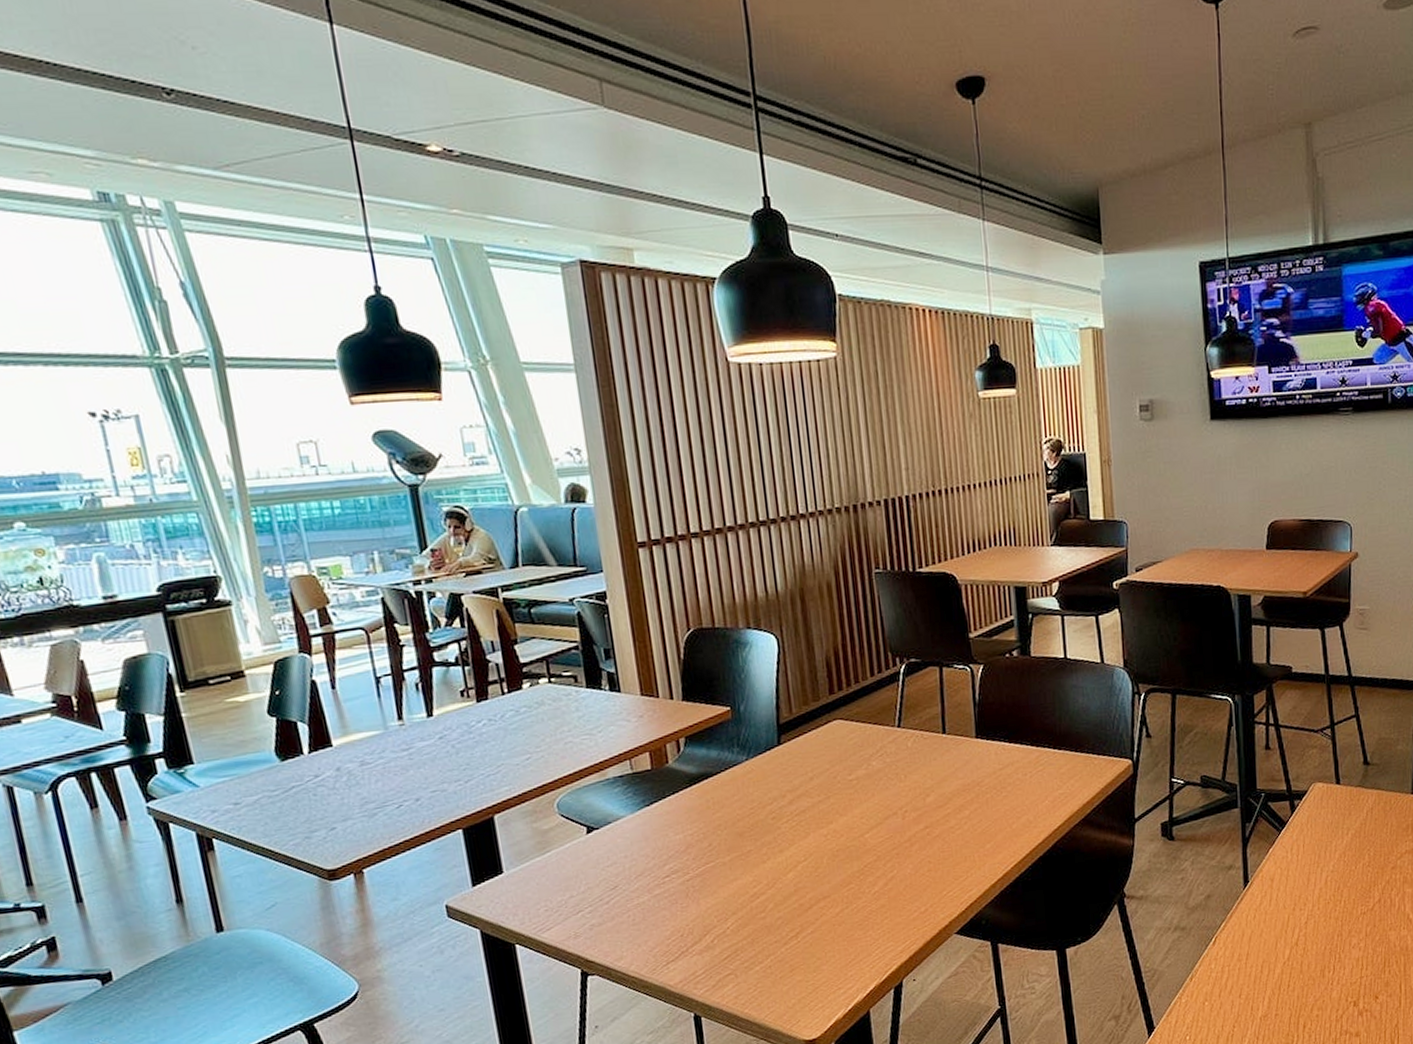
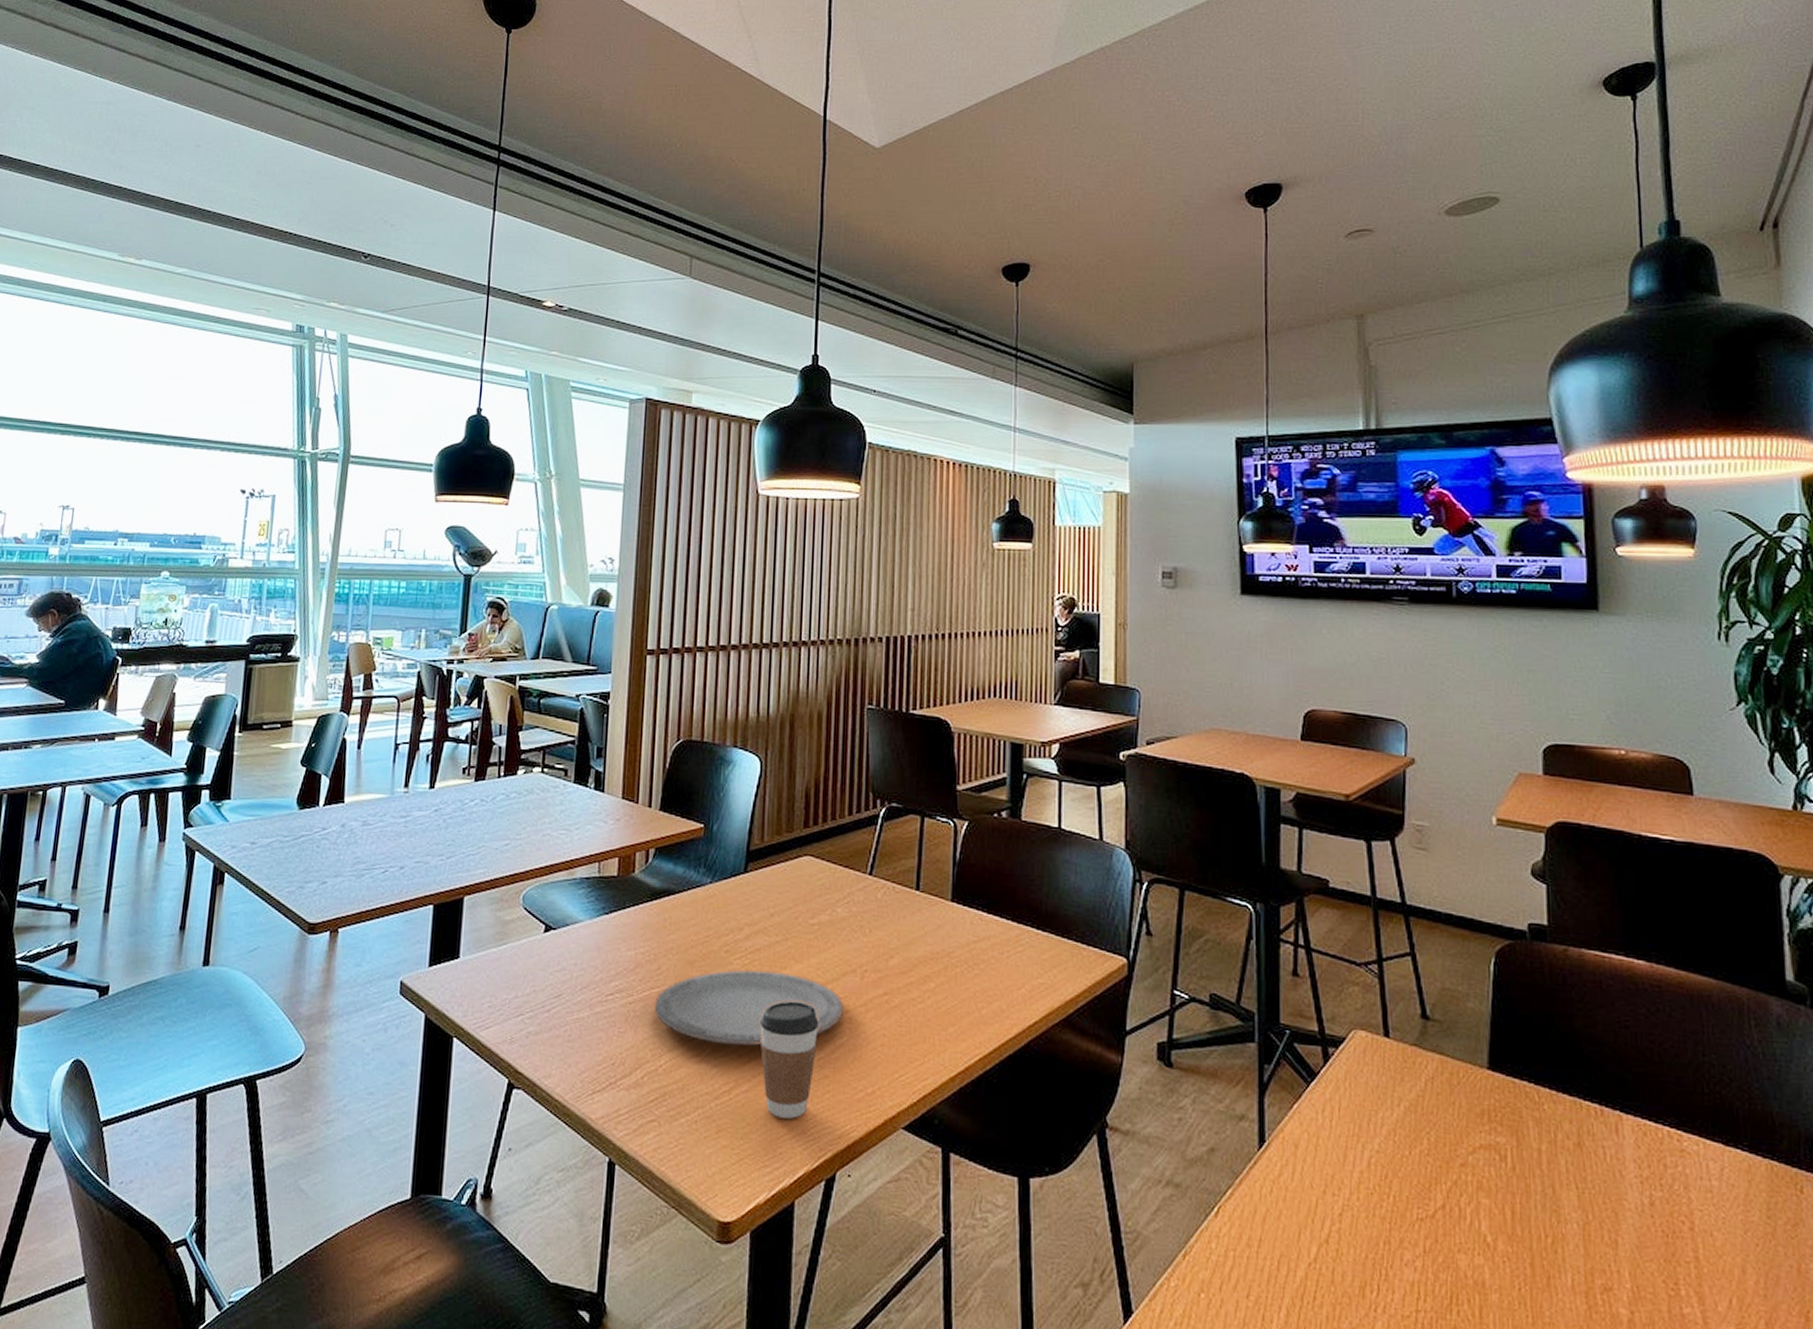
plate: none [711,826,890,899] -> present [654,969,843,1046]
coffee cup: none [814,848,871,948] -> present [759,1001,819,1119]

